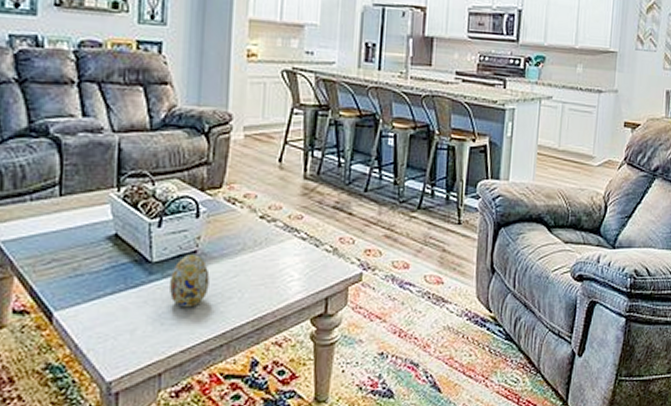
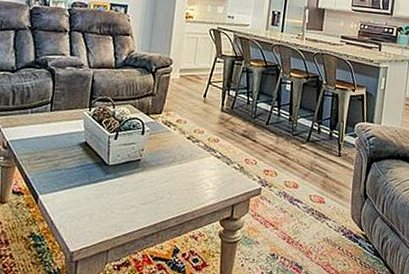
decorative egg: present [170,254,210,308] -> none [119,161,148,202]

